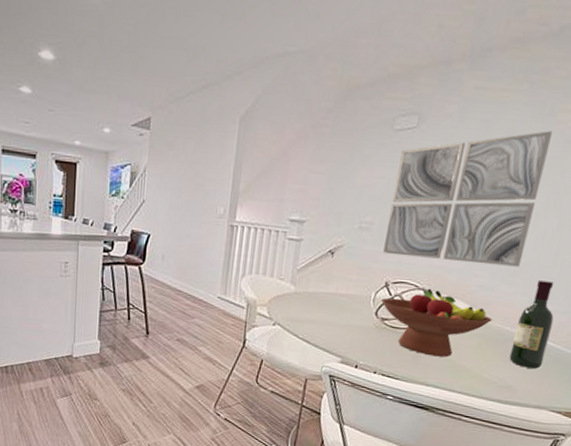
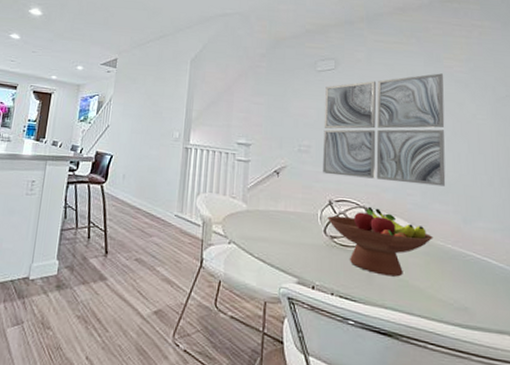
wine bottle: present [509,280,555,369] -> none [456,199,491,289]

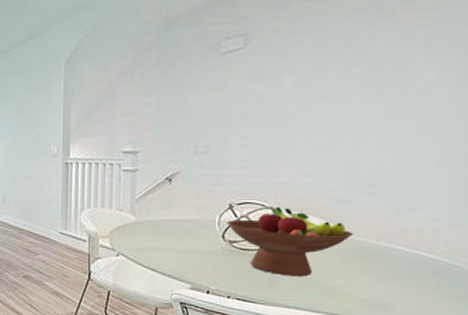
wall art: present [323,73,446,187] -> none [223,33,396,177]

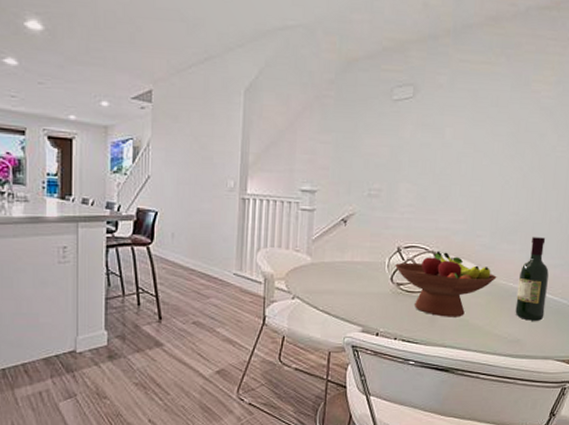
wine bottle: none [379,188,426,283] -> present [515,237,549,321]

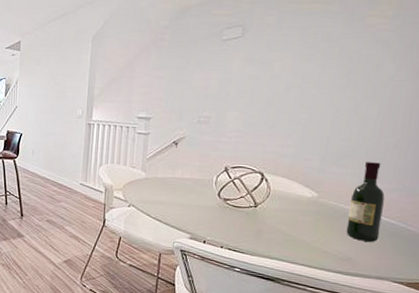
fruit bowl: present [395,251,497,317] -> none [222,171,327,233]

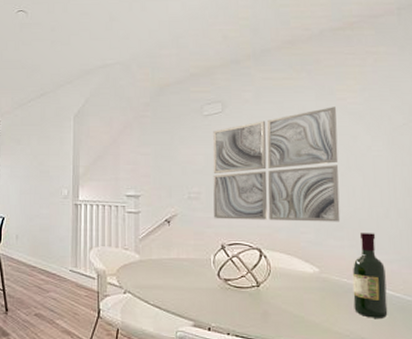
wall art: none [221,33,364,151] -> present [213,107,341,222]

